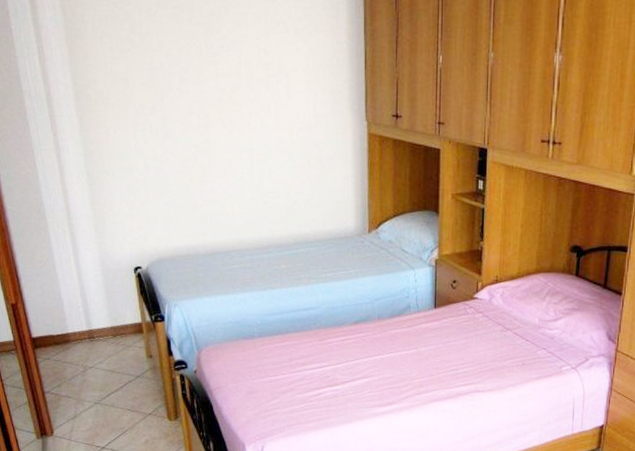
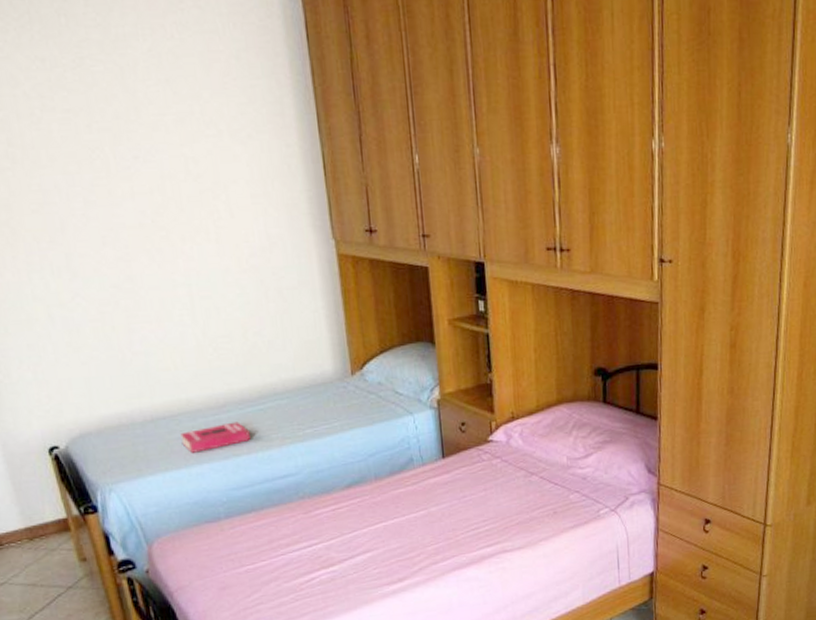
book: none [232,261,284,283] -> present [180,421,250,453]

